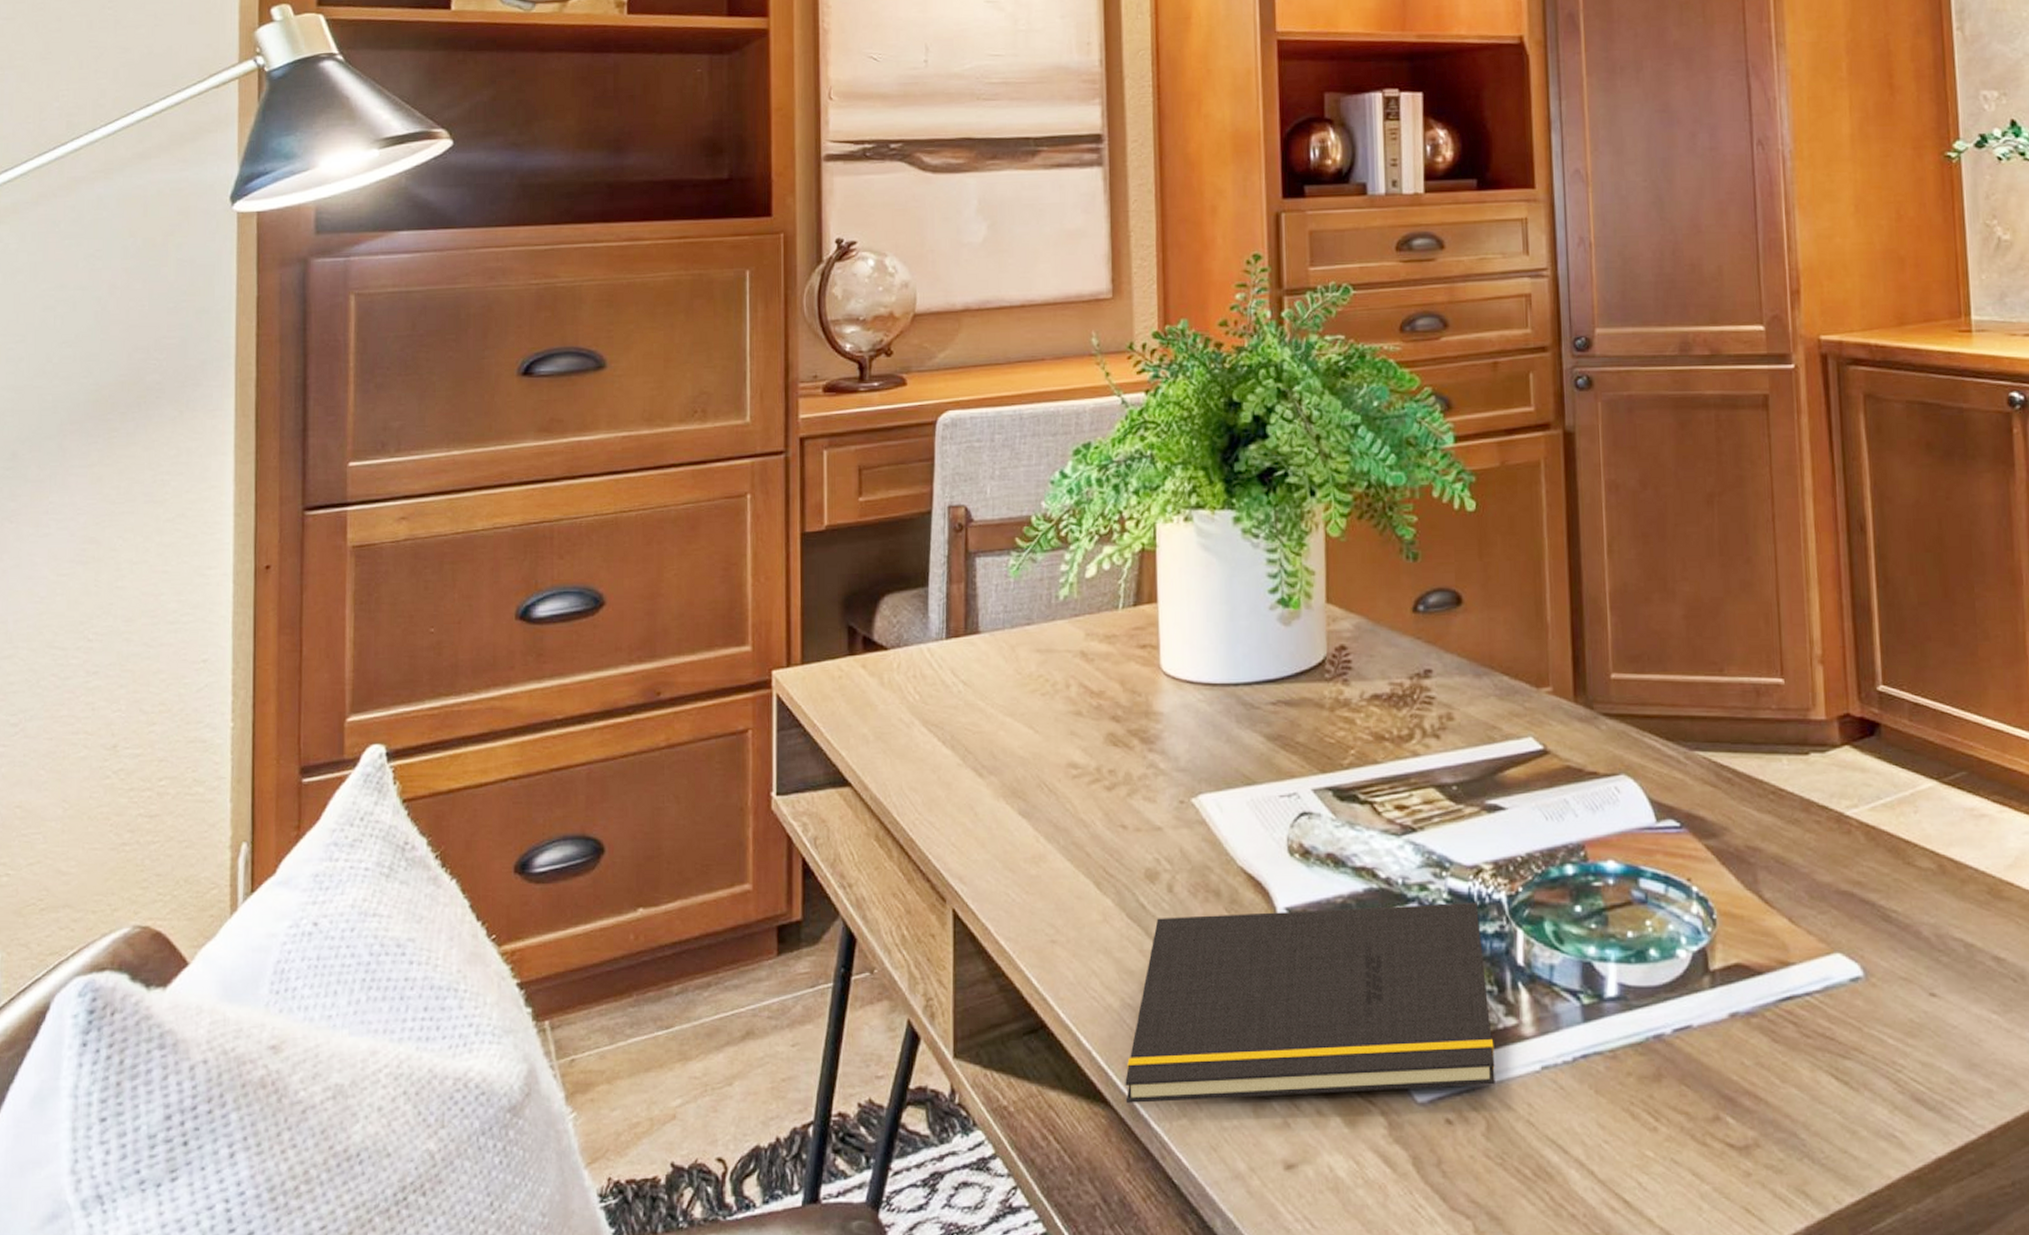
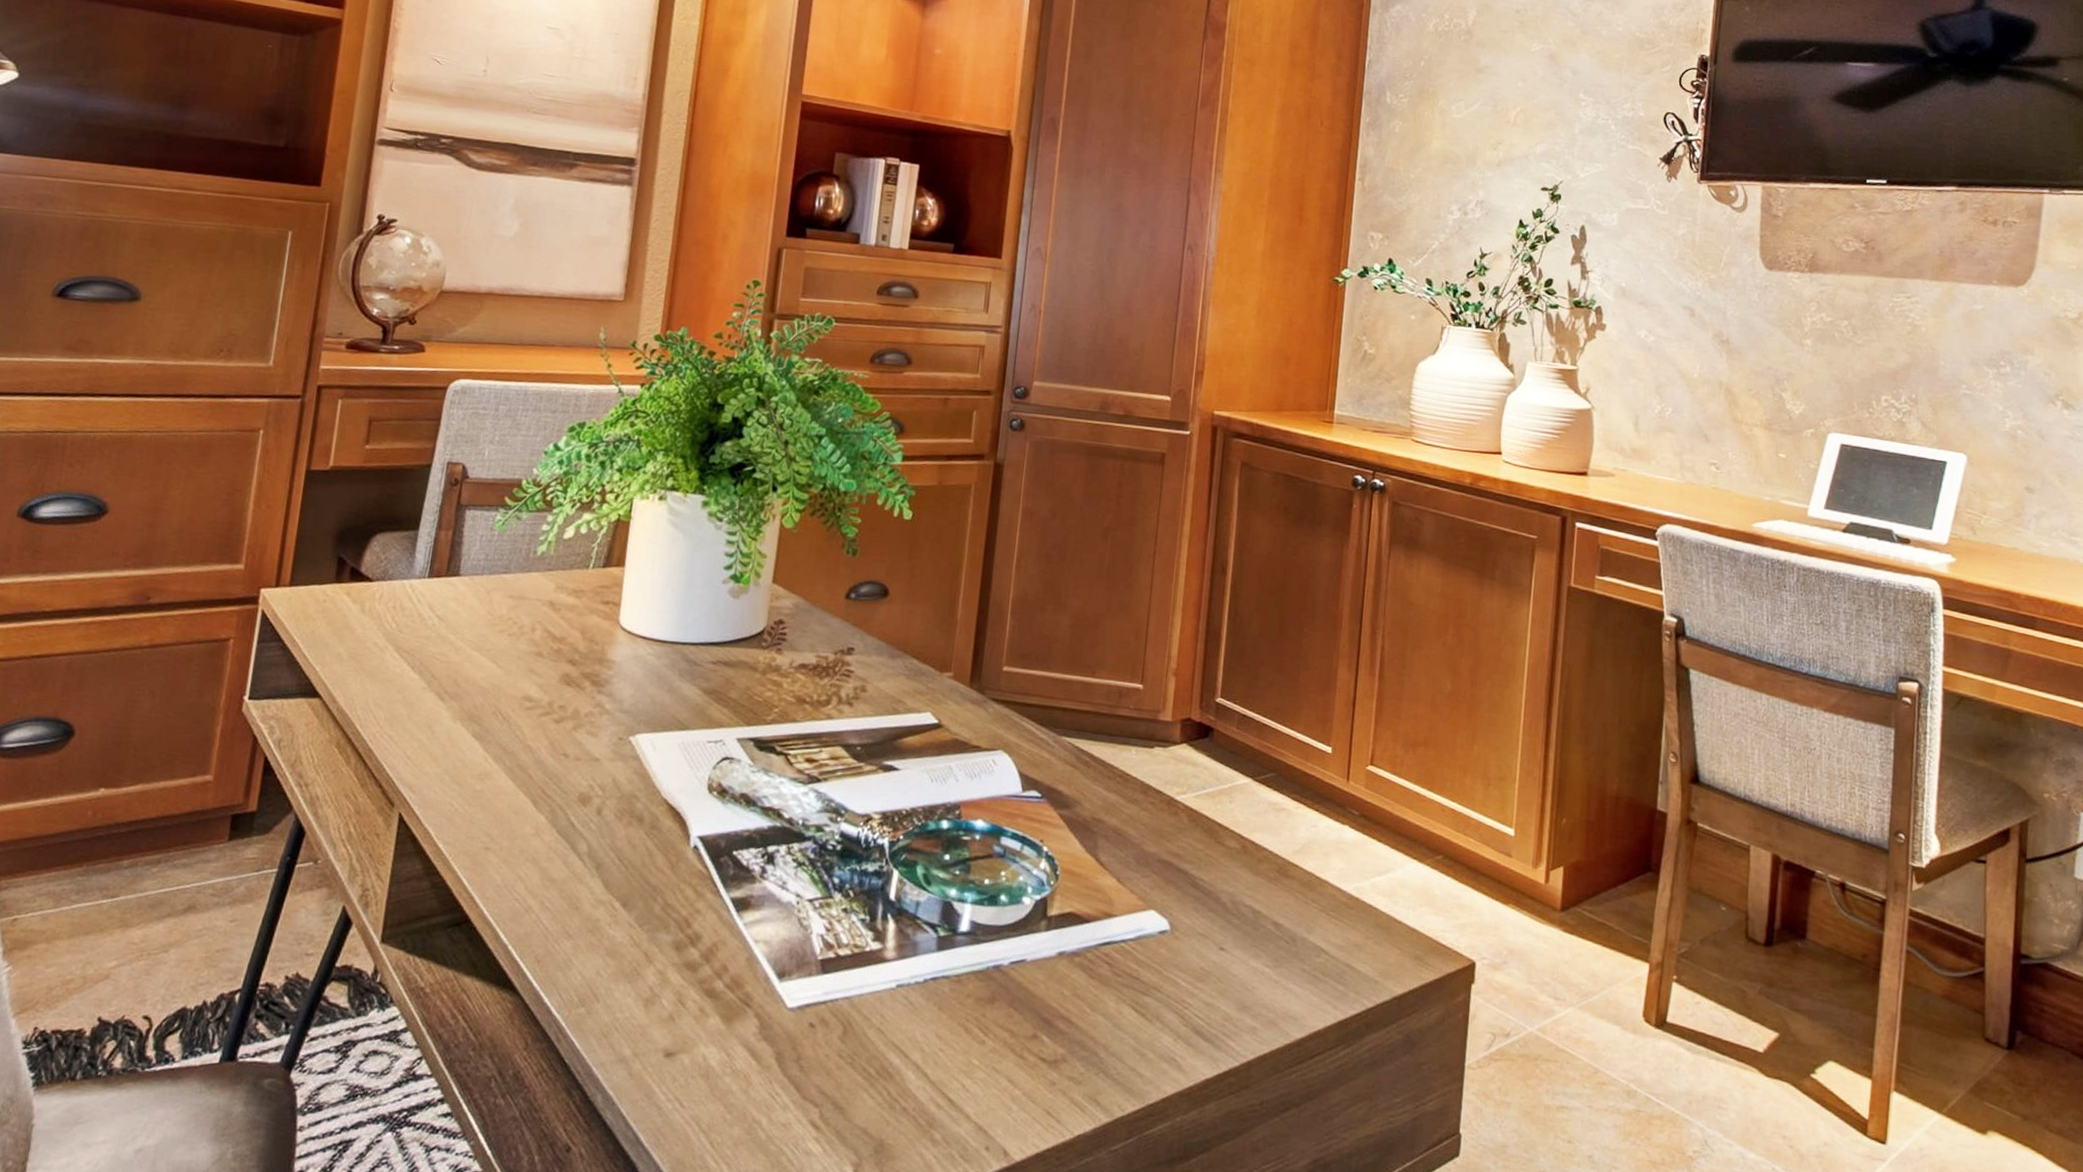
notepad: present [1125,903,1495,1103] -> none [532,836,863,997]

